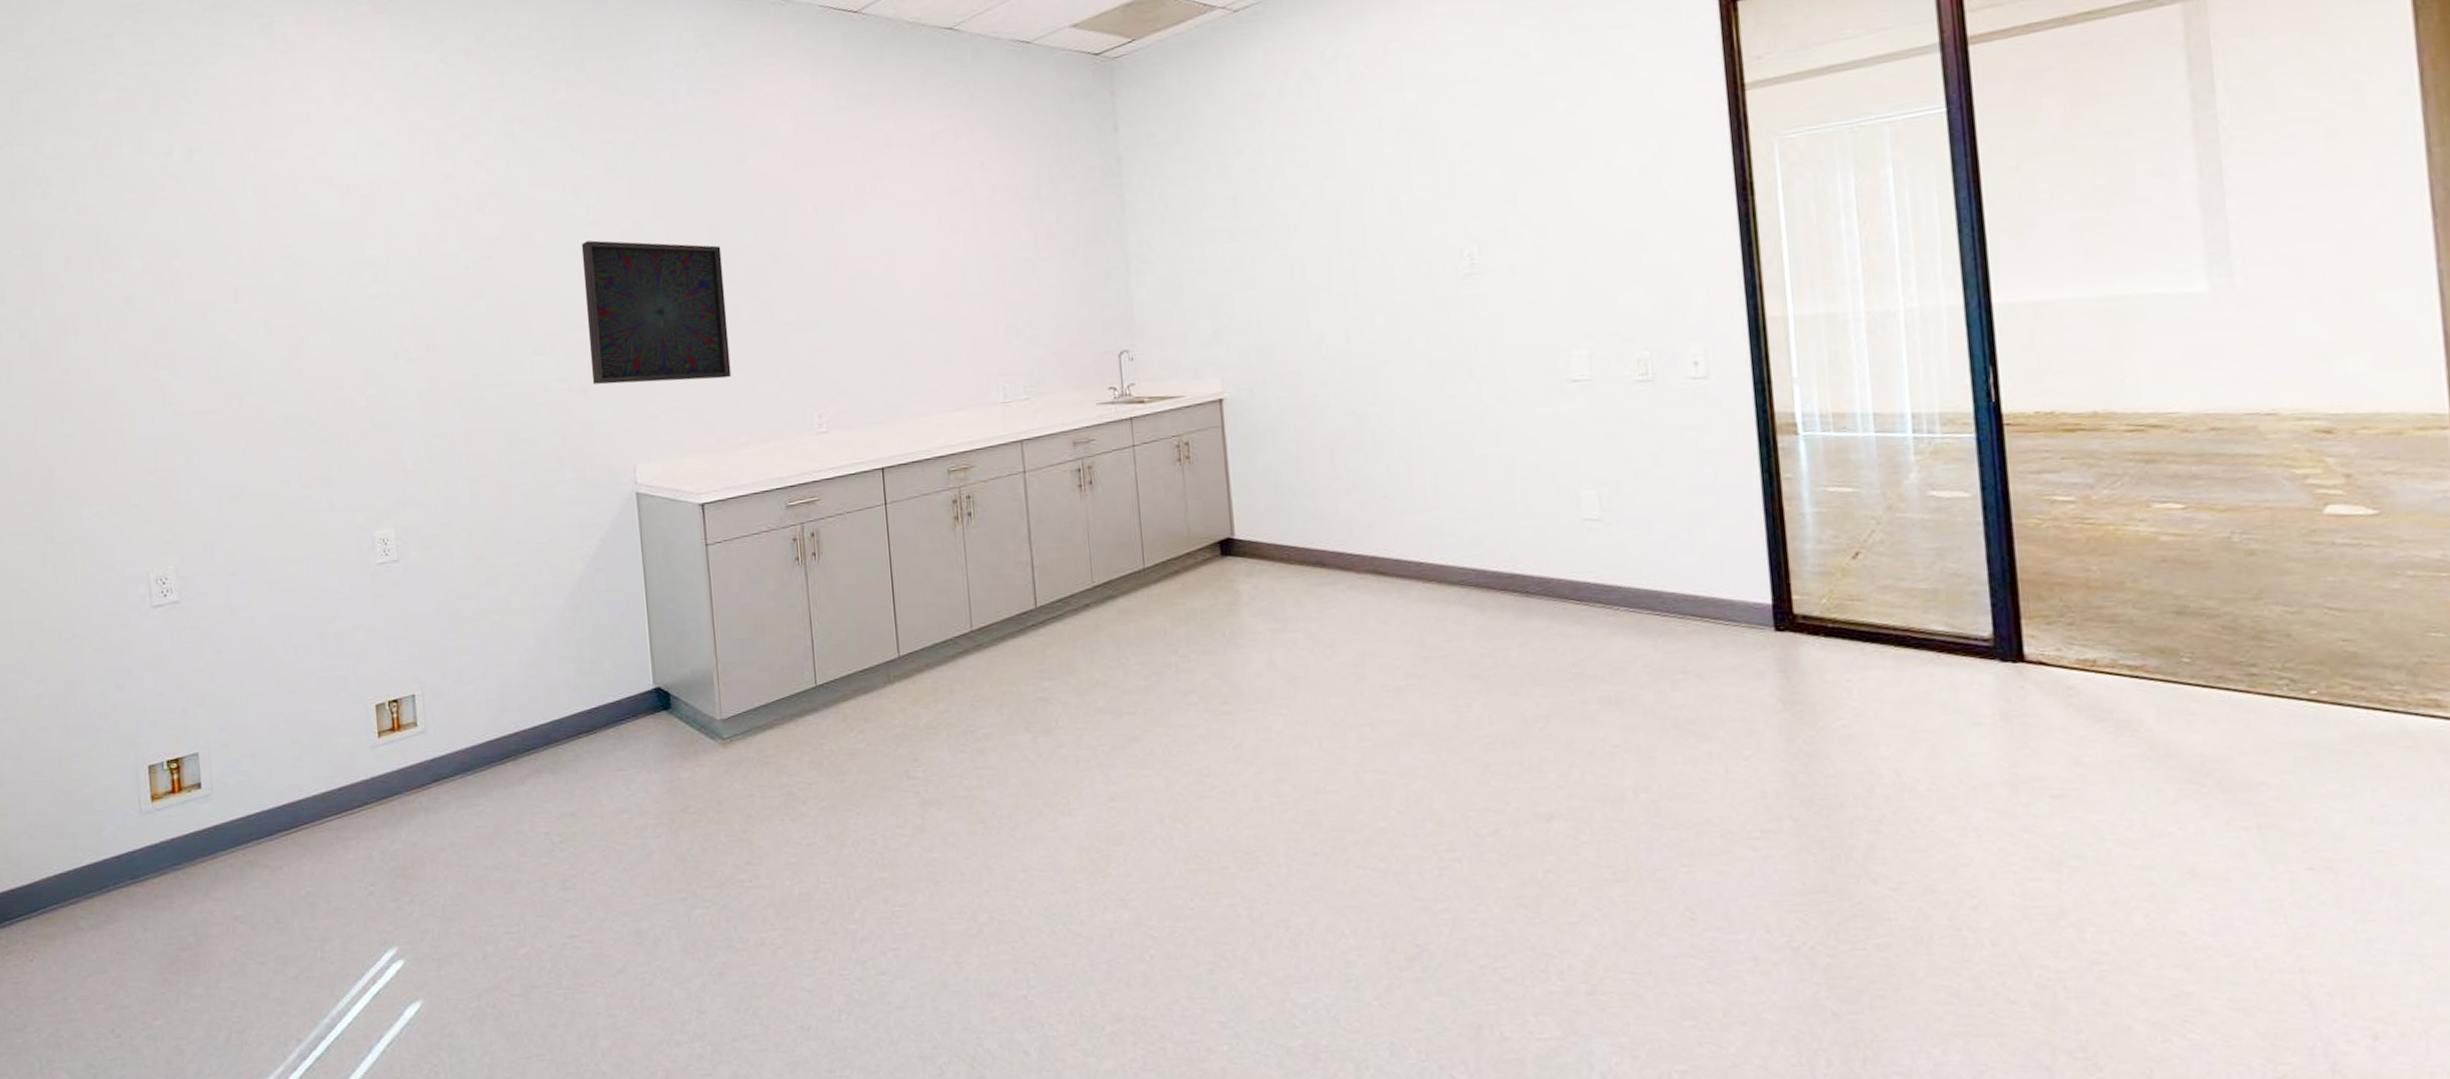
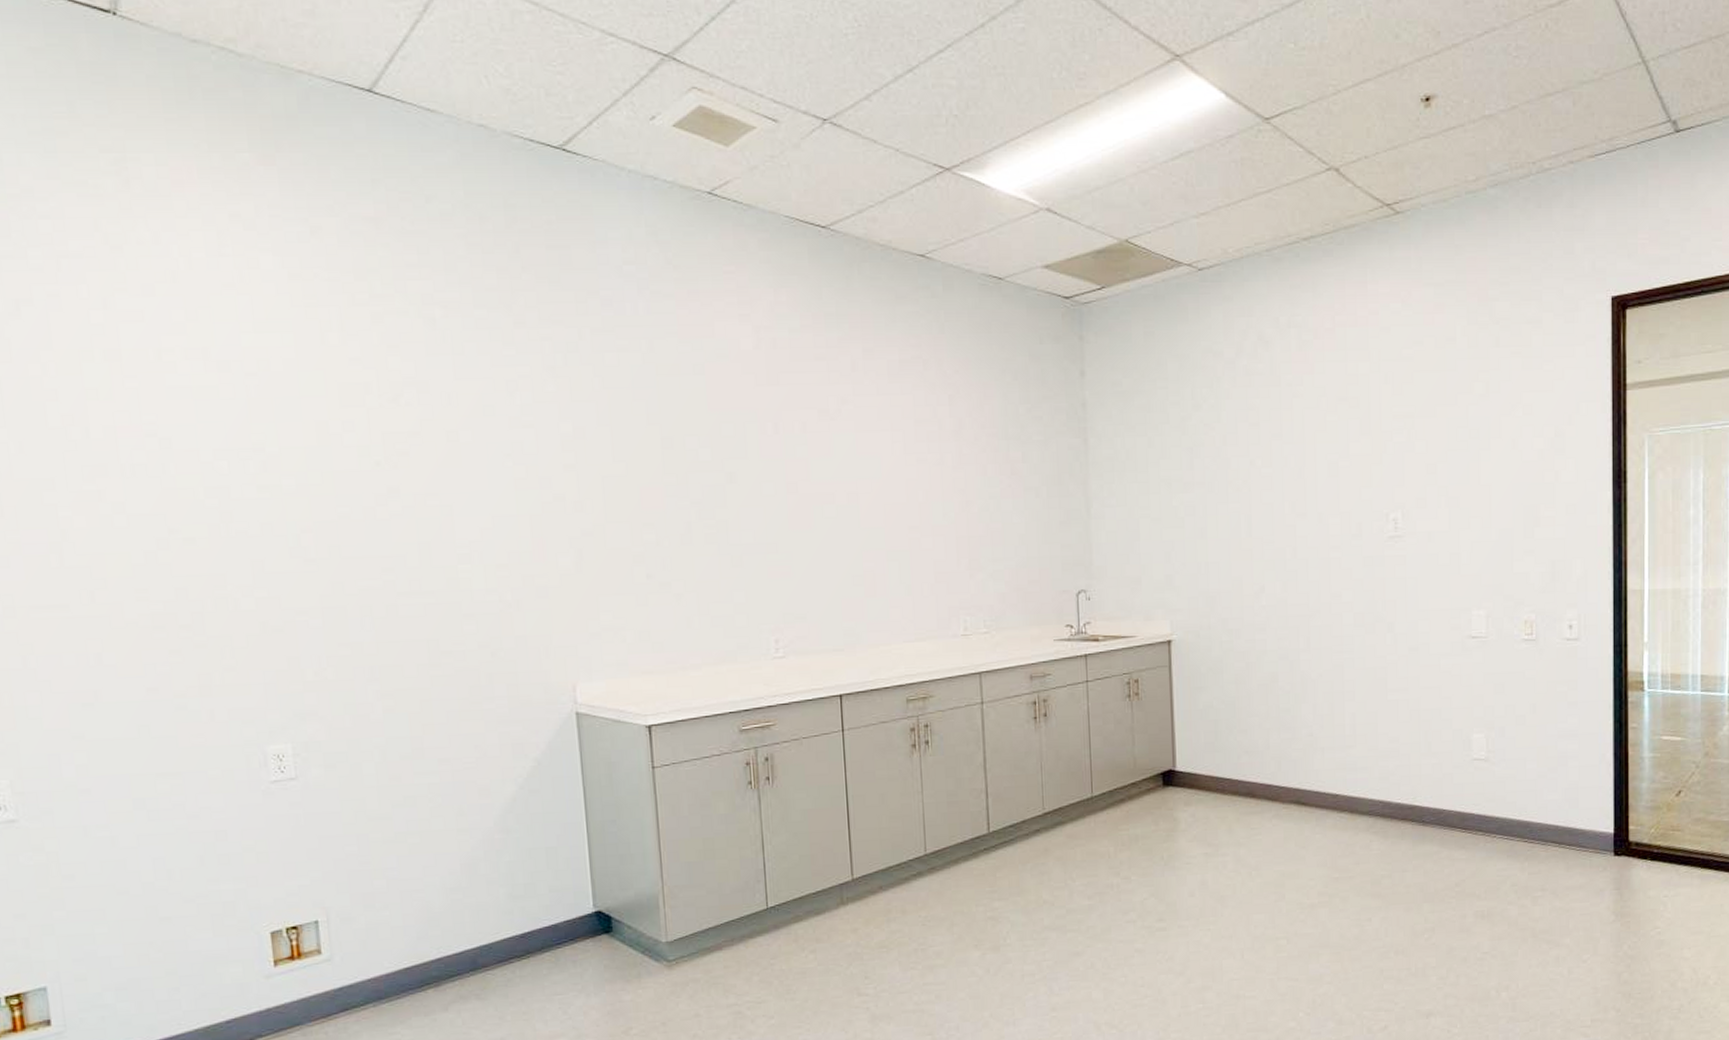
monitor: present [581,240,732,385] -> none [514,444,683,598]

